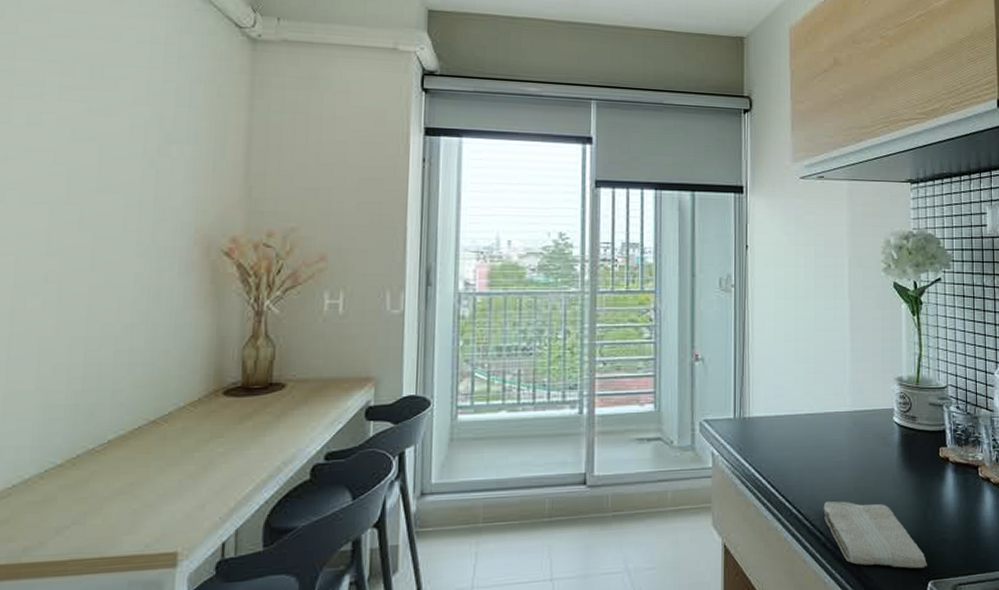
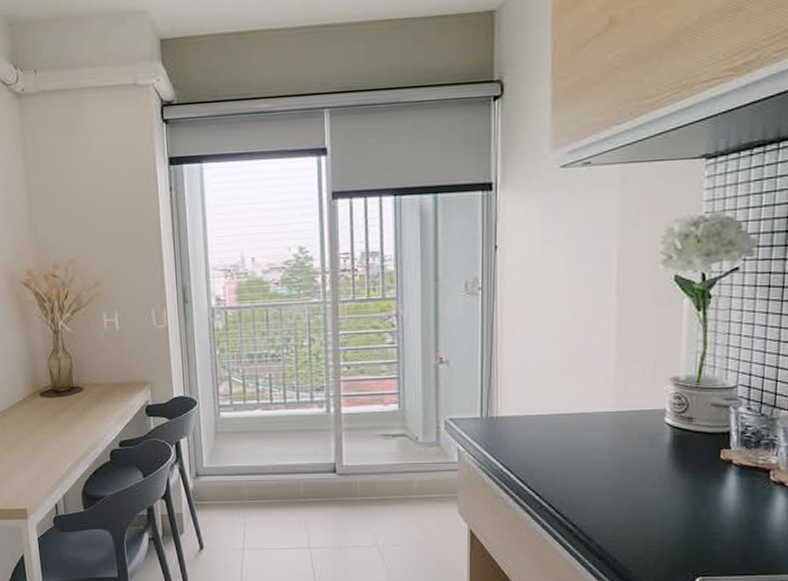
washcloth: present [823,500,927,569] -> none [577,496,696,565]

